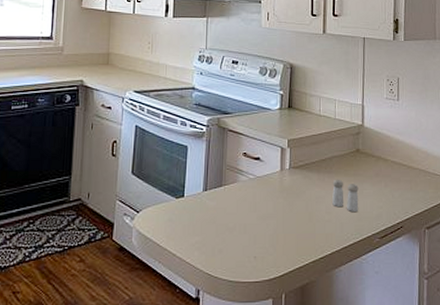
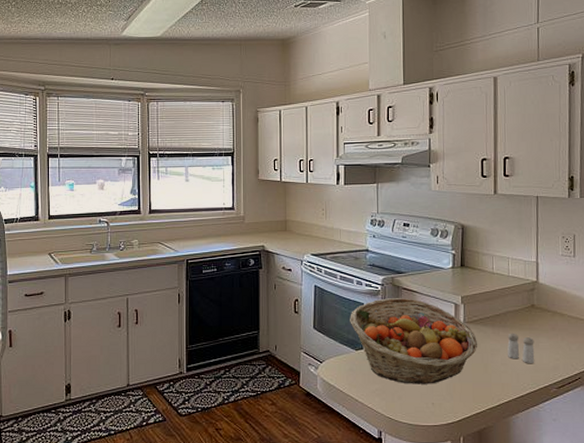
fruit basket: none [171,141,303,236] -> present [350,298,478,384]

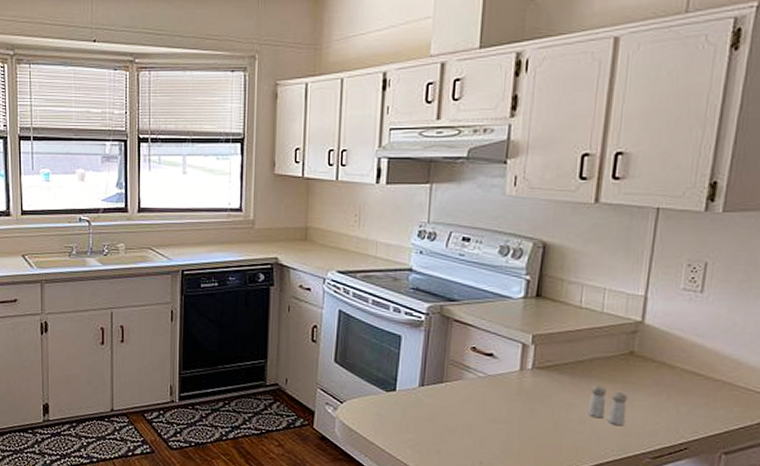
fruit basket: present [350,298,478,384] -> none [381,331,549,440]

